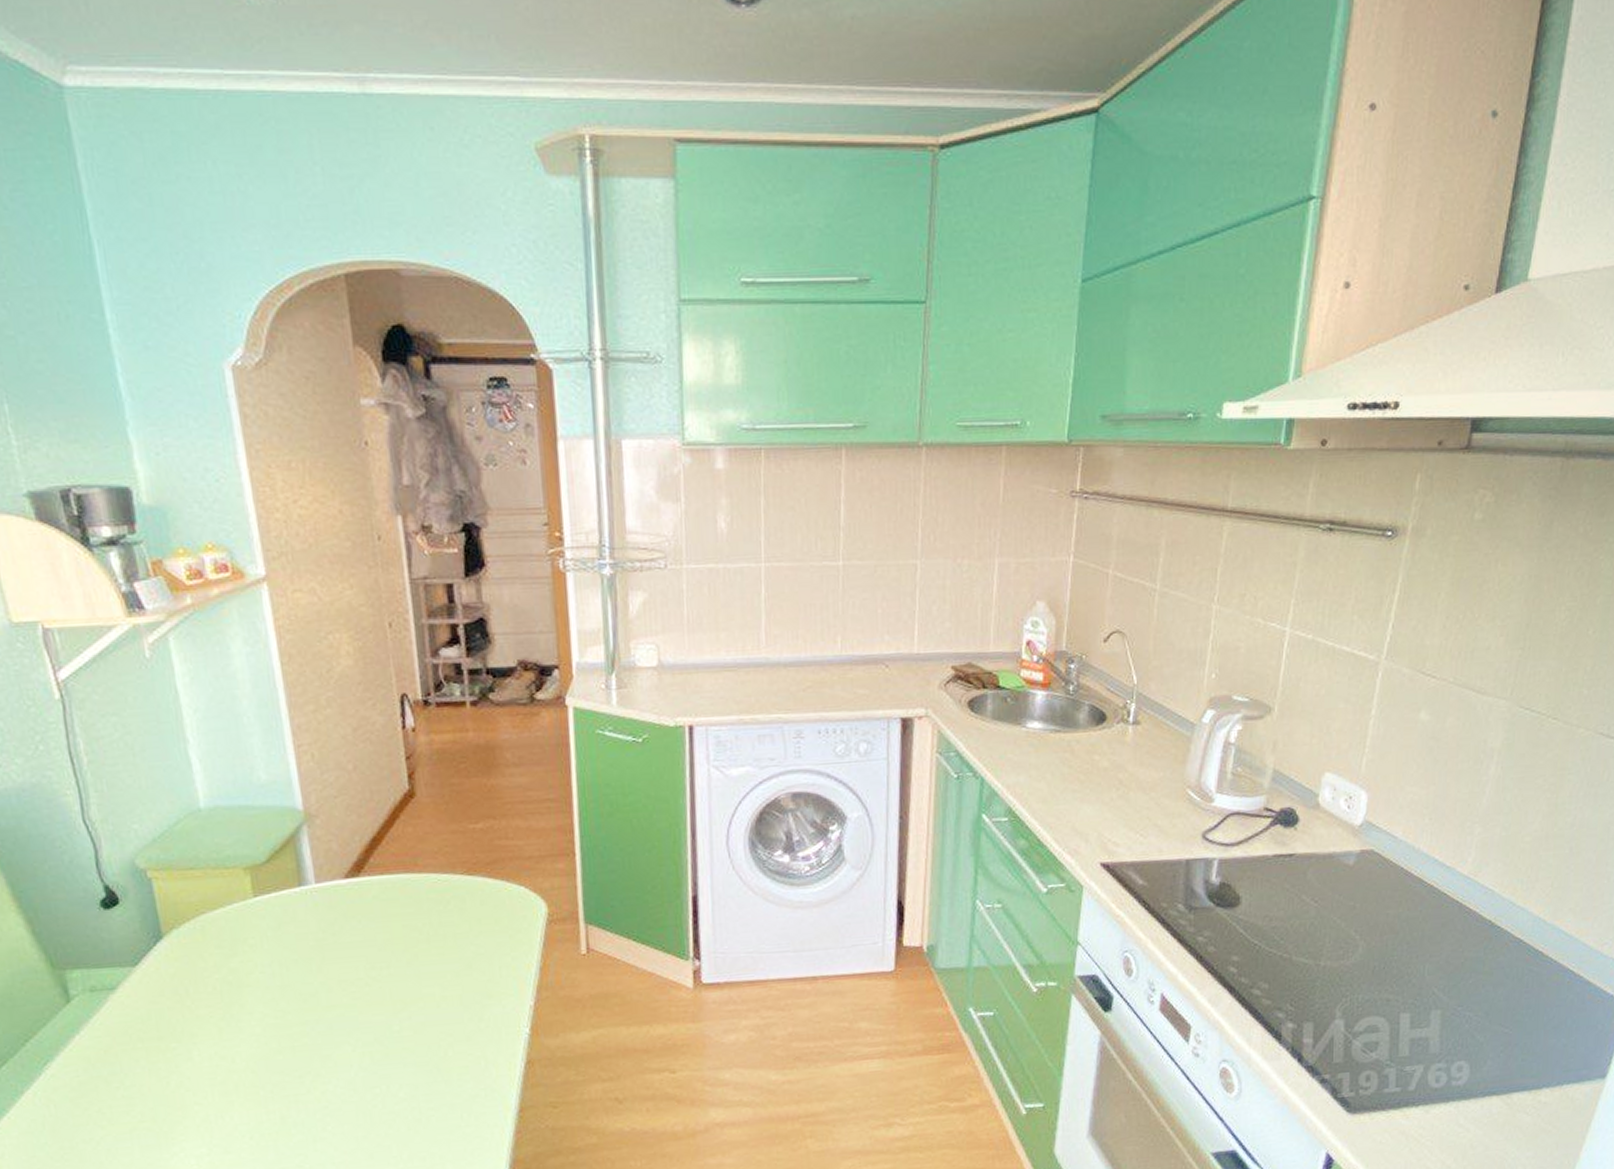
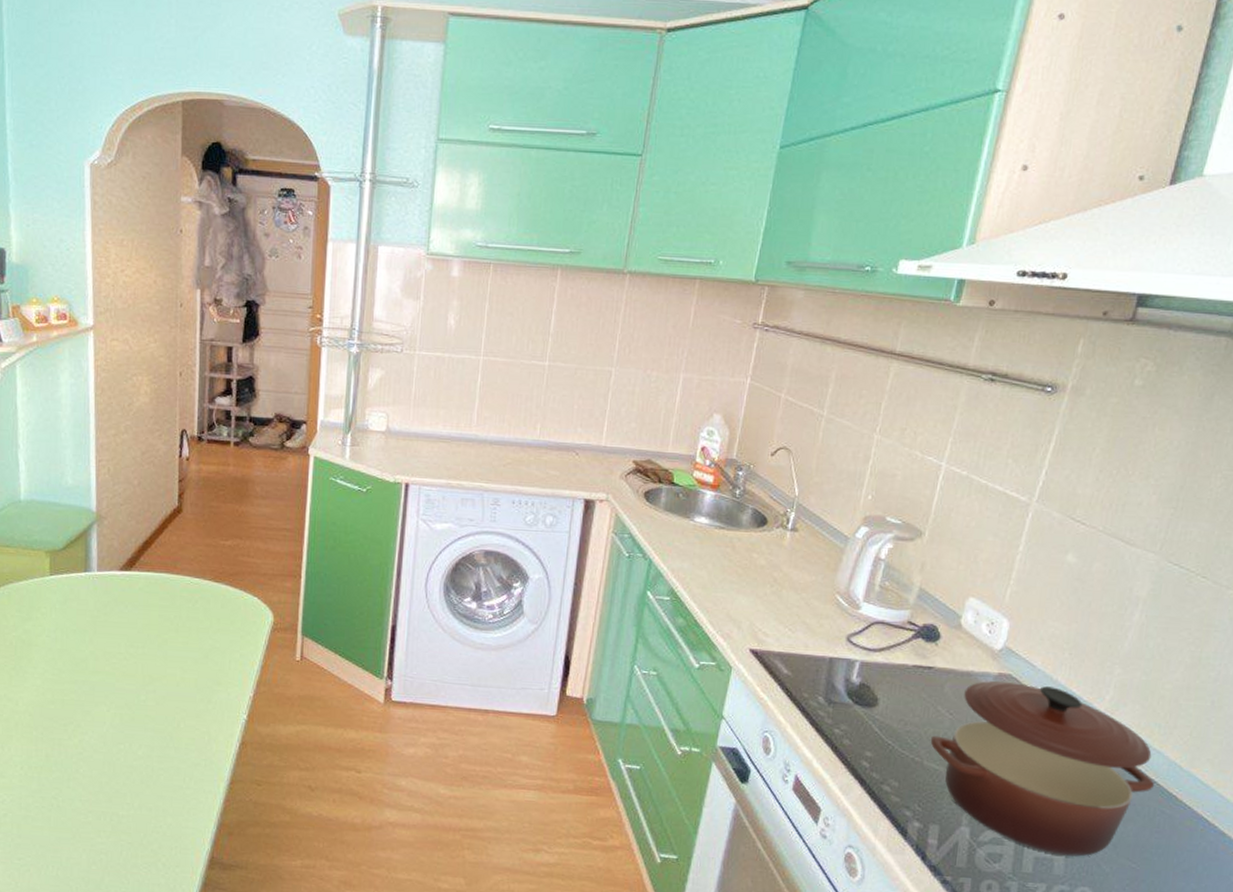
saucepan: none [1297,856,1522,1033] -> present [930,680,1155,857]

